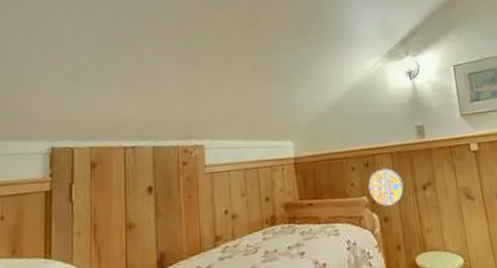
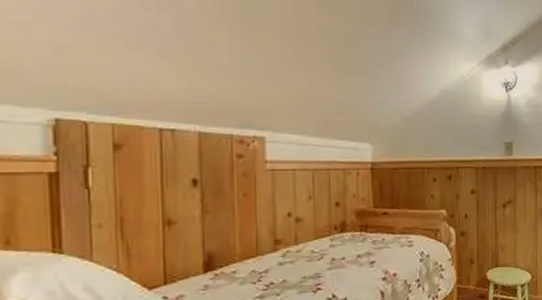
manhole cover: present [367,168,404,207] -> none [448,182,484,221]

